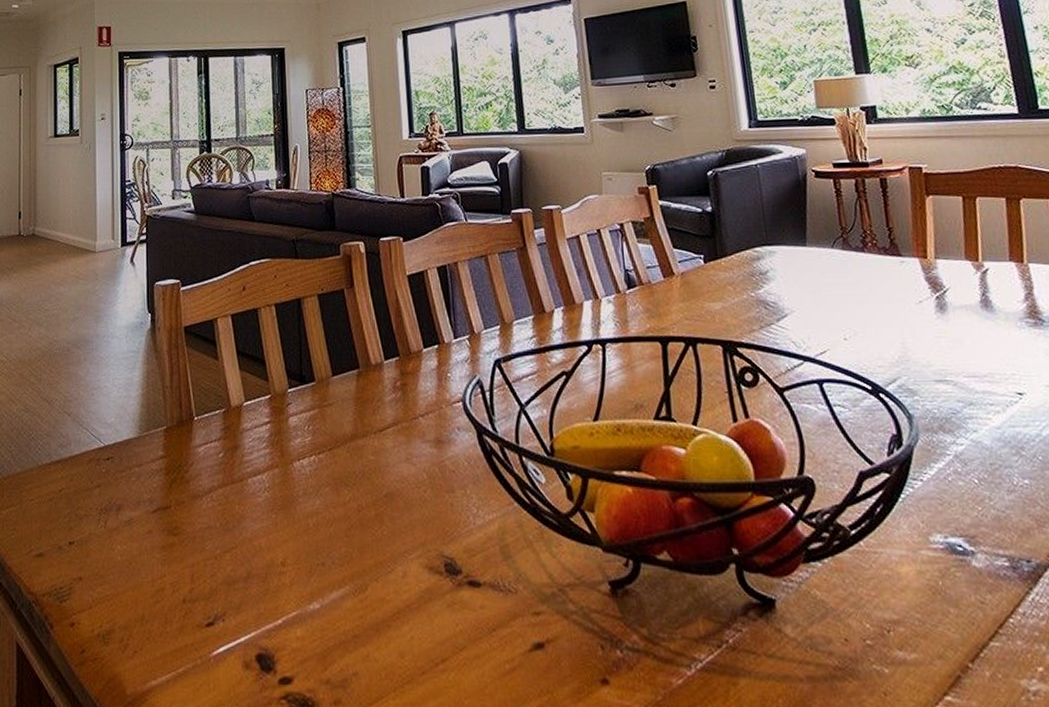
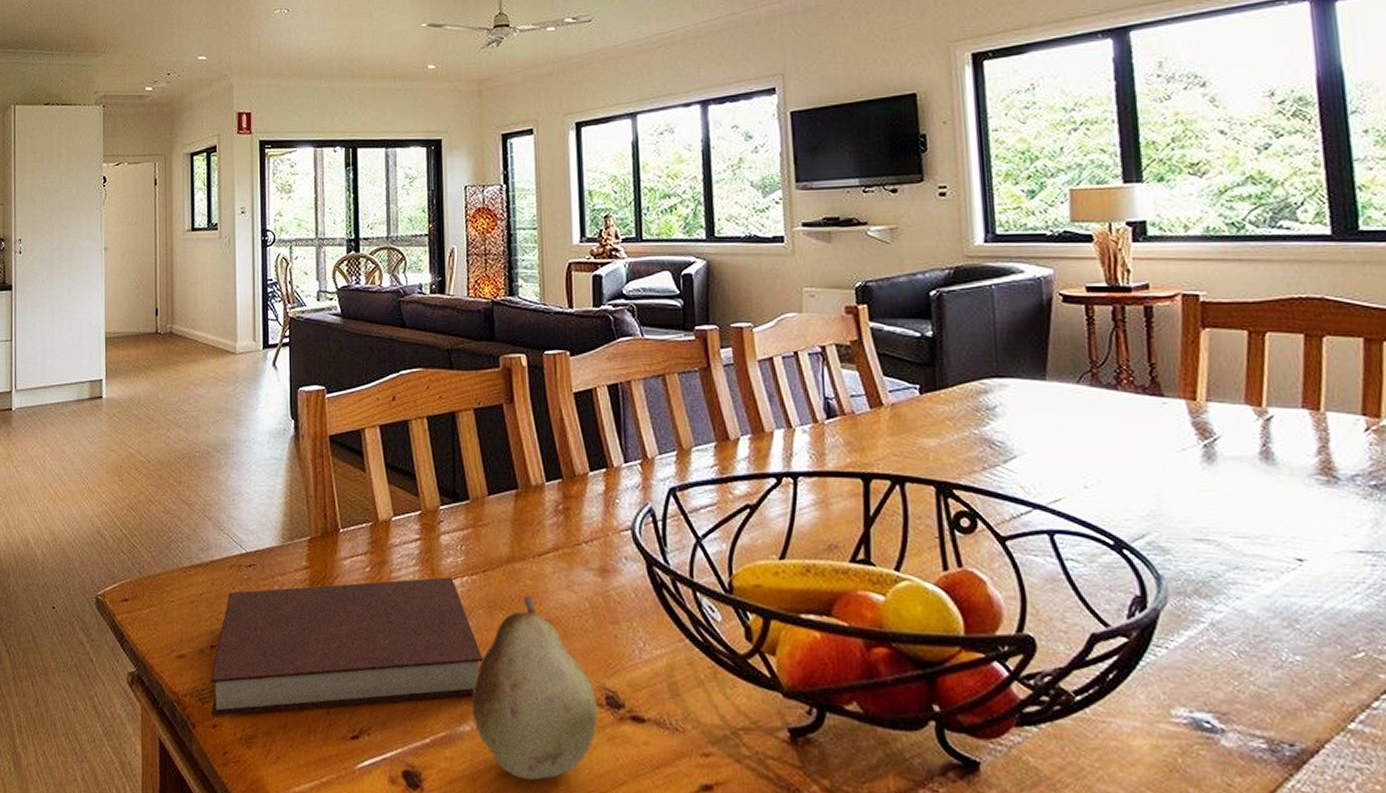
notebook: none [68,457,330,614] -> present [210,577,482,716]
fruit: none [320,470,438,653] -> present [471,595,598,781]

